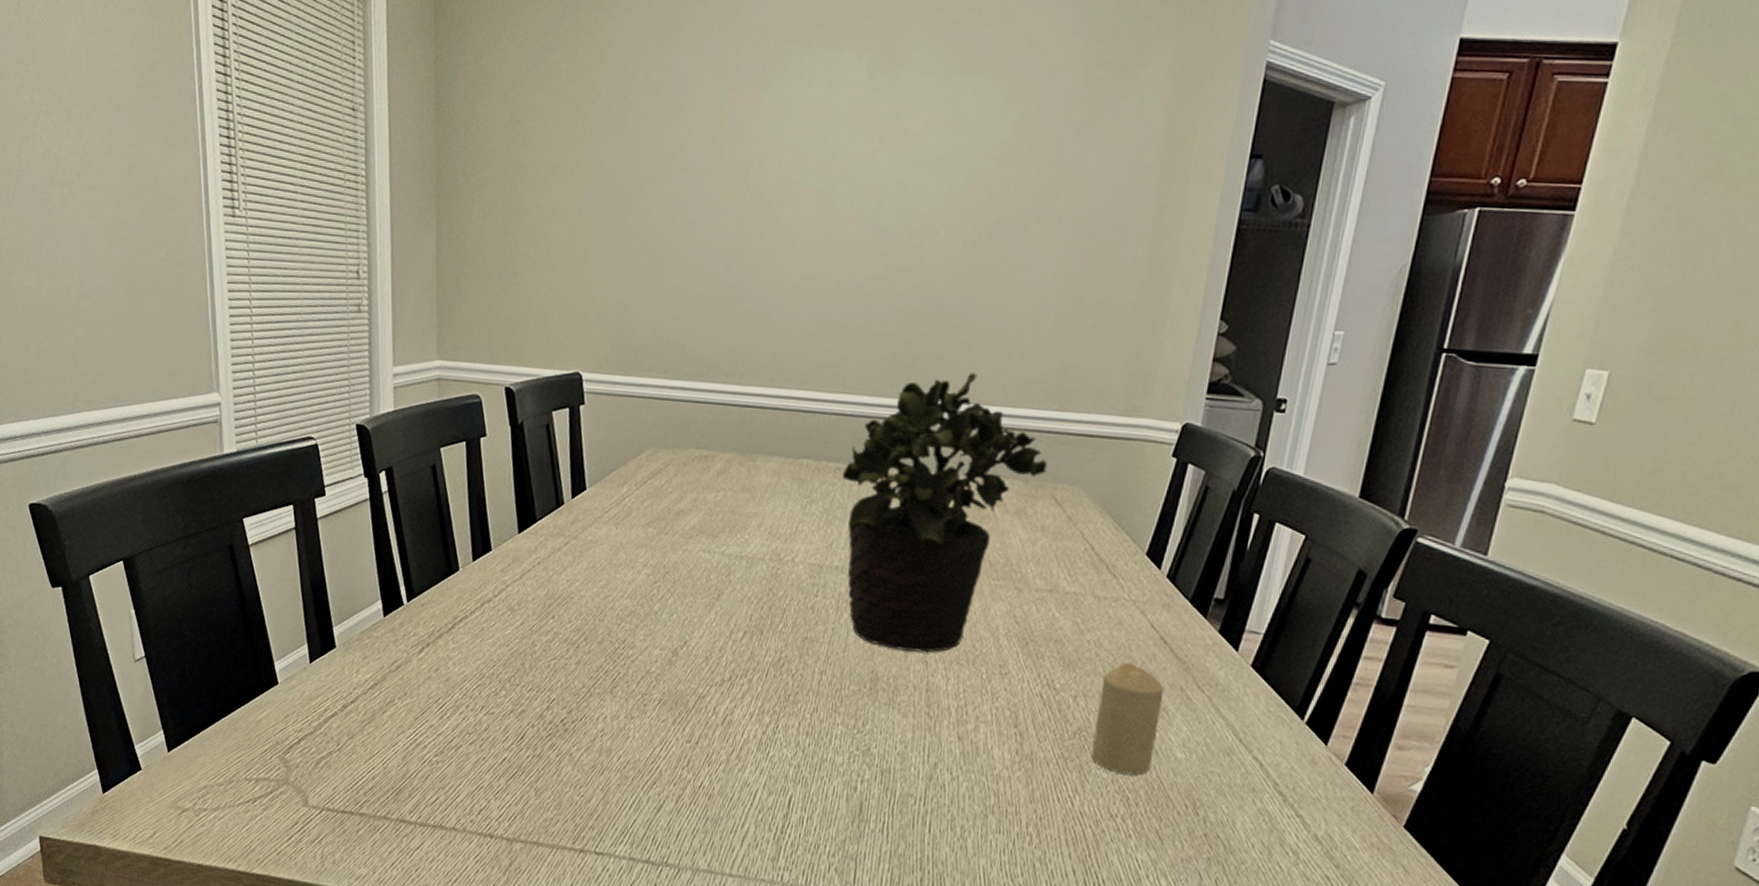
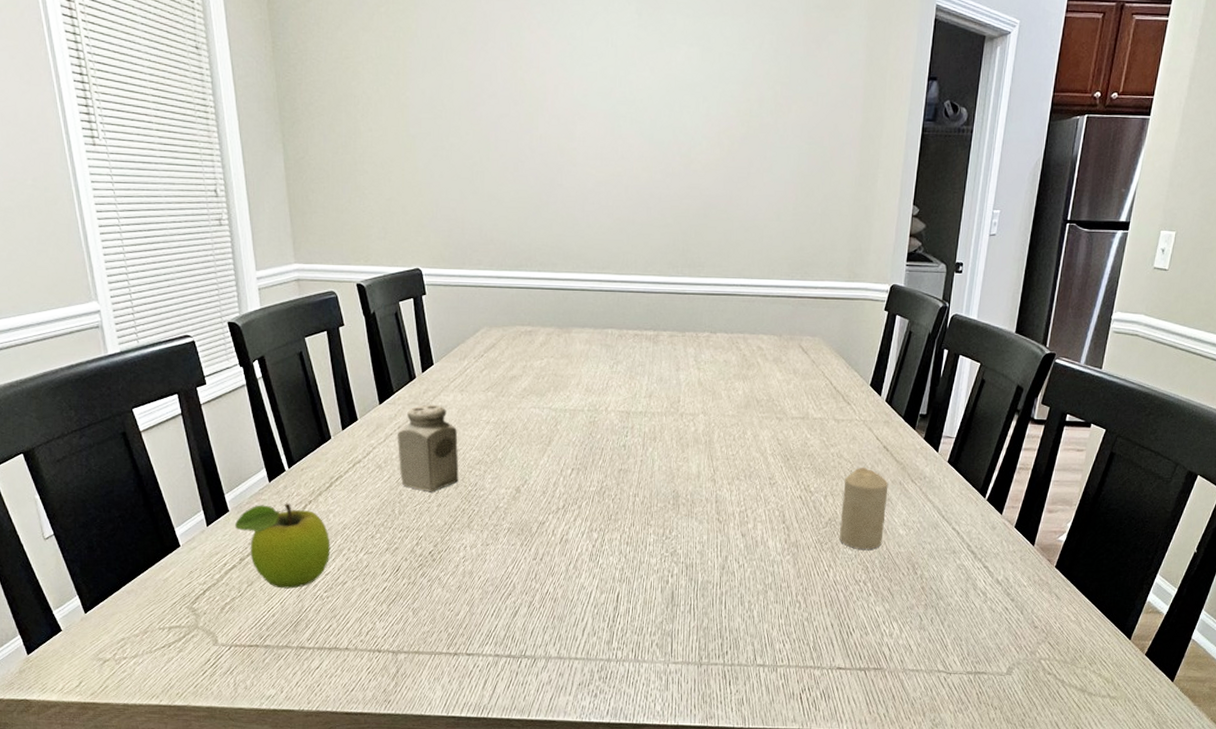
fruit: none [340,643,447,748] -> present [234,503,331,589]
salt shaker: none [535,537,608,645] -> present [398,404,459,491]
potted plant: present [842,372,1048,652] -> none [639,253,795,473]

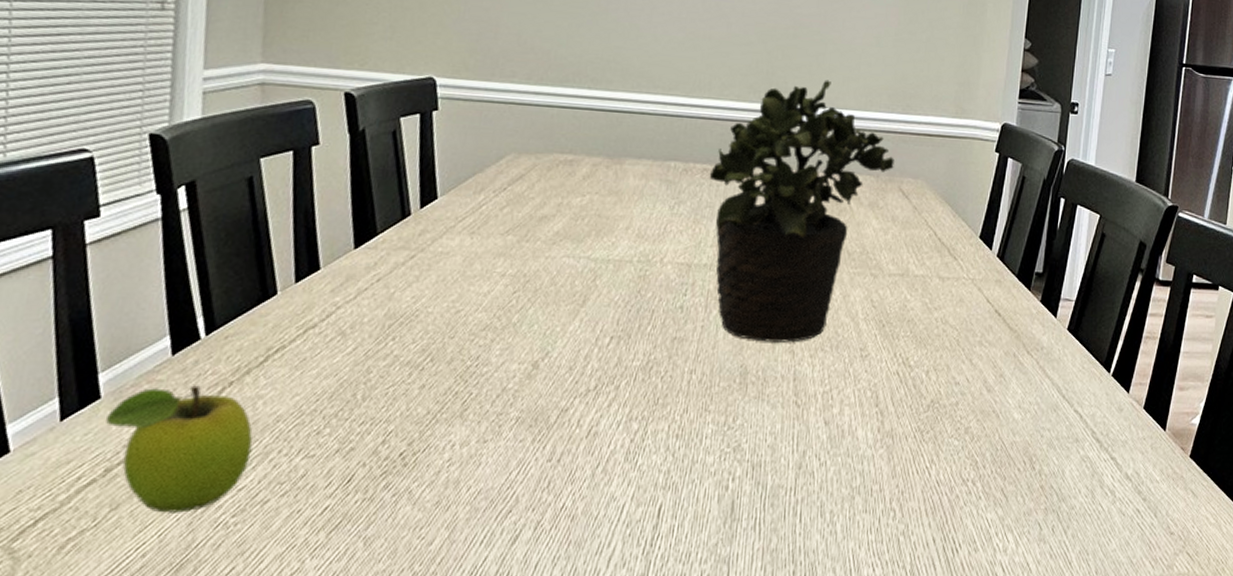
salt shaker: present [398,404,459,491] -> none [371,250,460,368]
potted plant: none [639,253,795,473] -> present [709,80,894,342]
candle: present [840,468,889,550] -> none [944,336,1001,439]

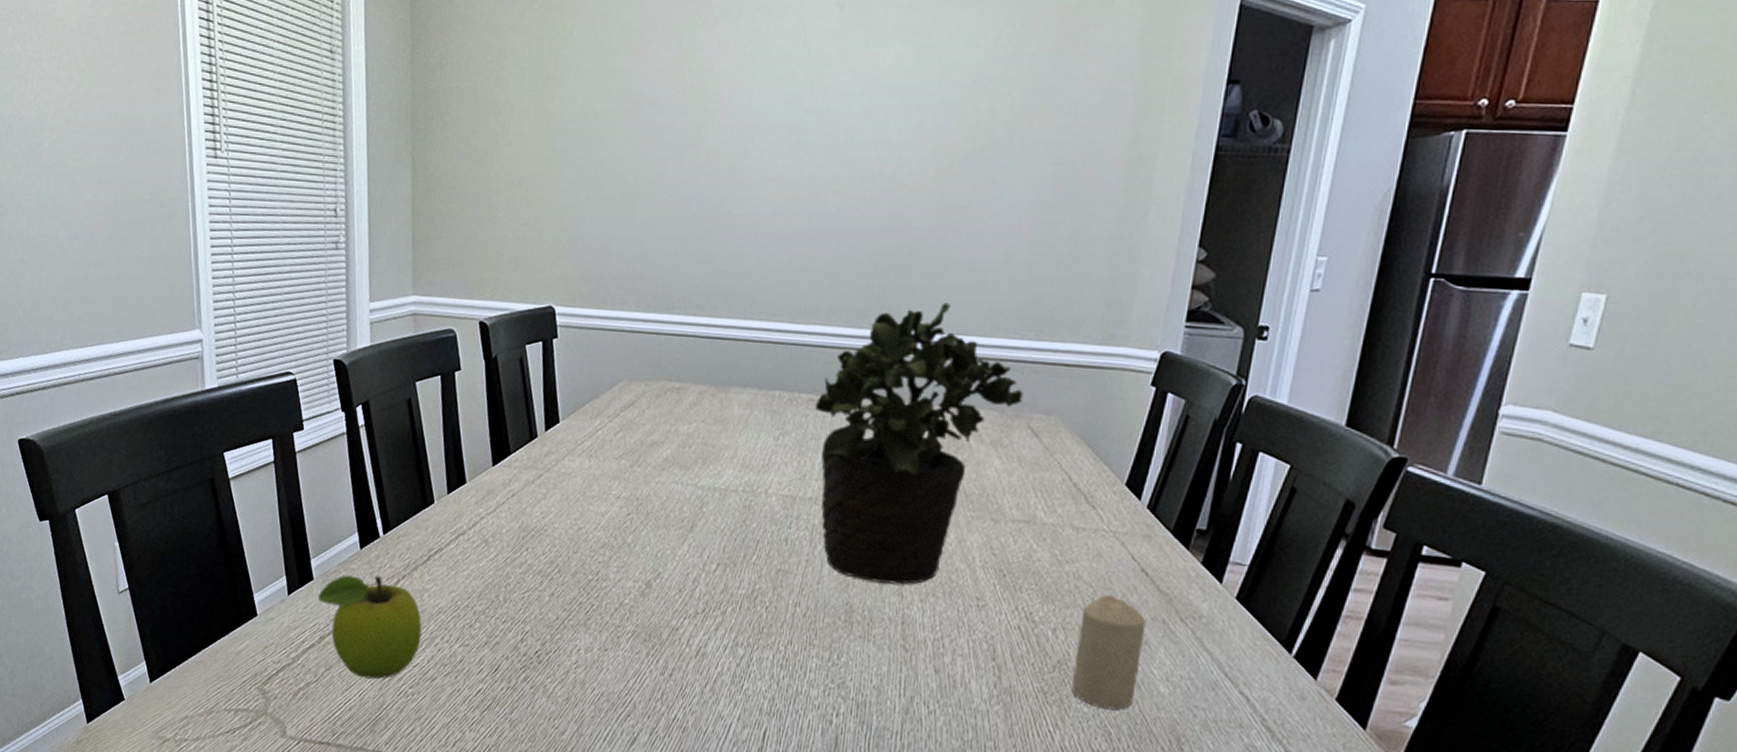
candle: none [944,336,1001,439] -> present [1072,595,1147,709]

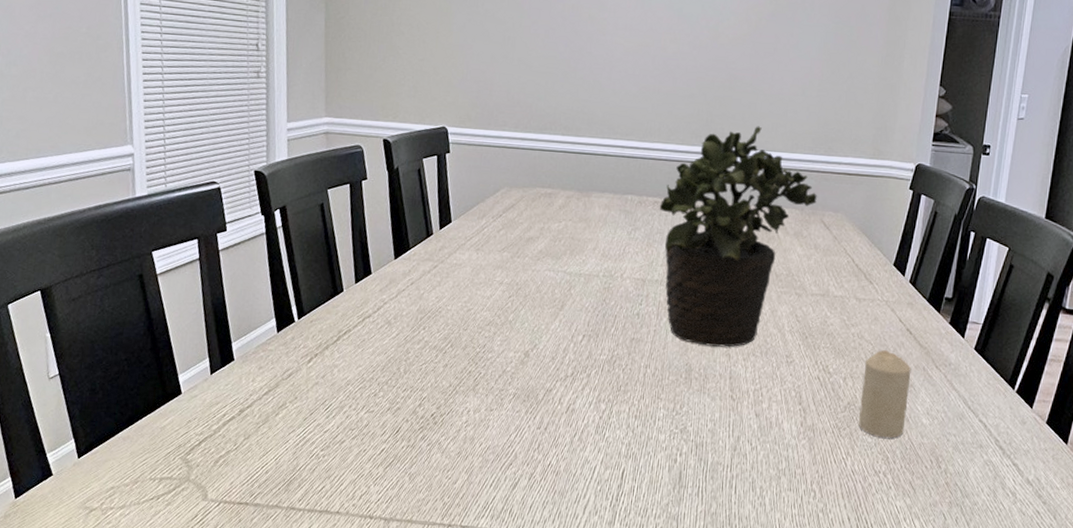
fruit: present [317,575,422,679] -> none [238,355,332,445]

